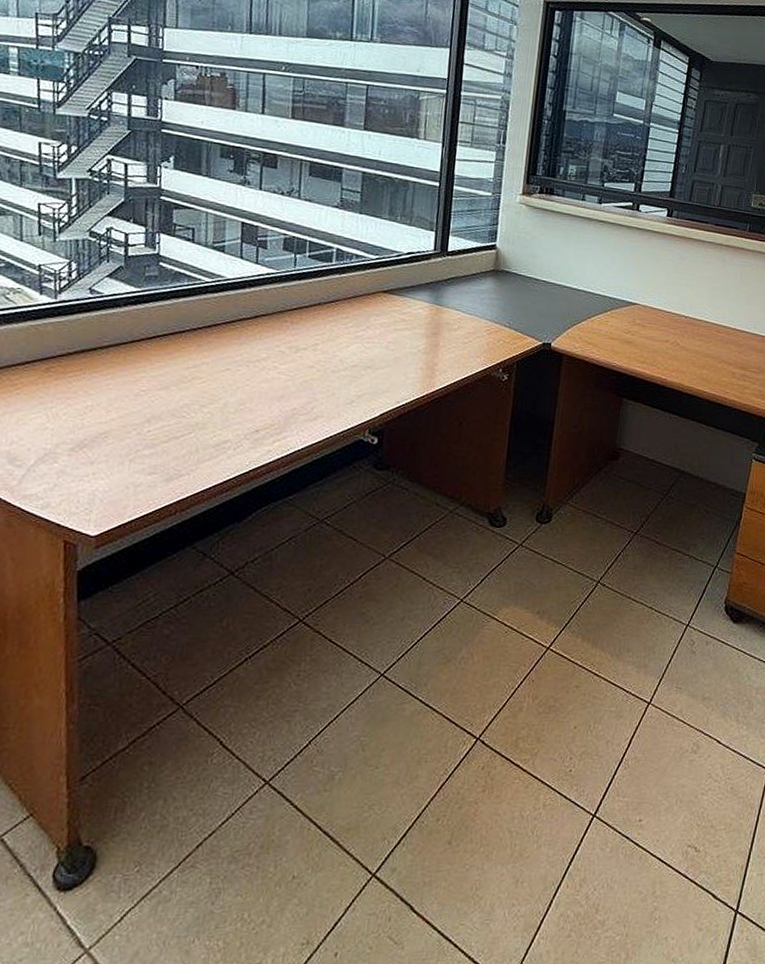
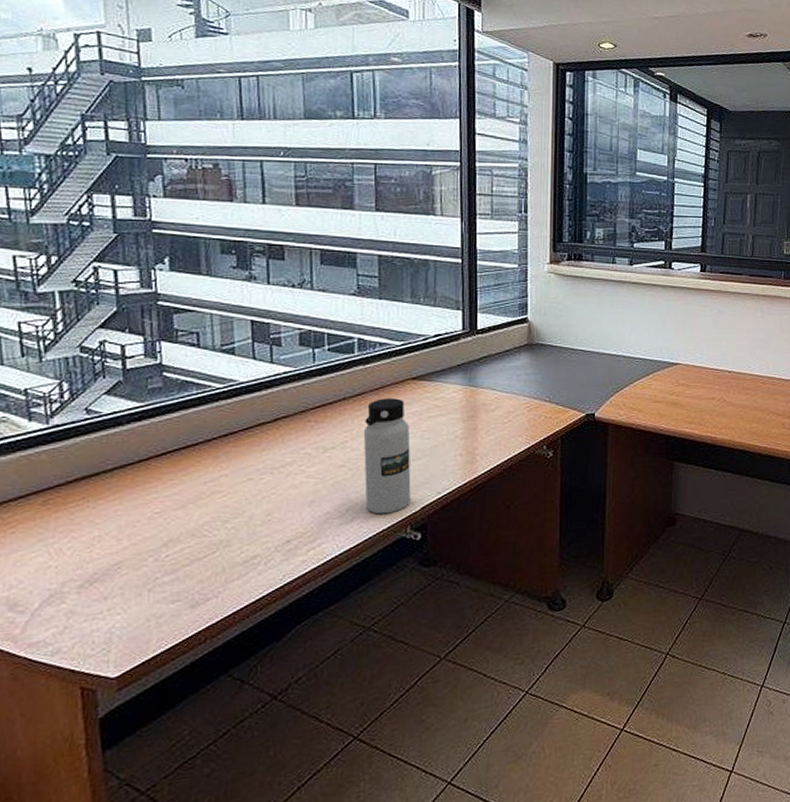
water bottle: none [329,307,377,416] -> present [363,398,411,514]

